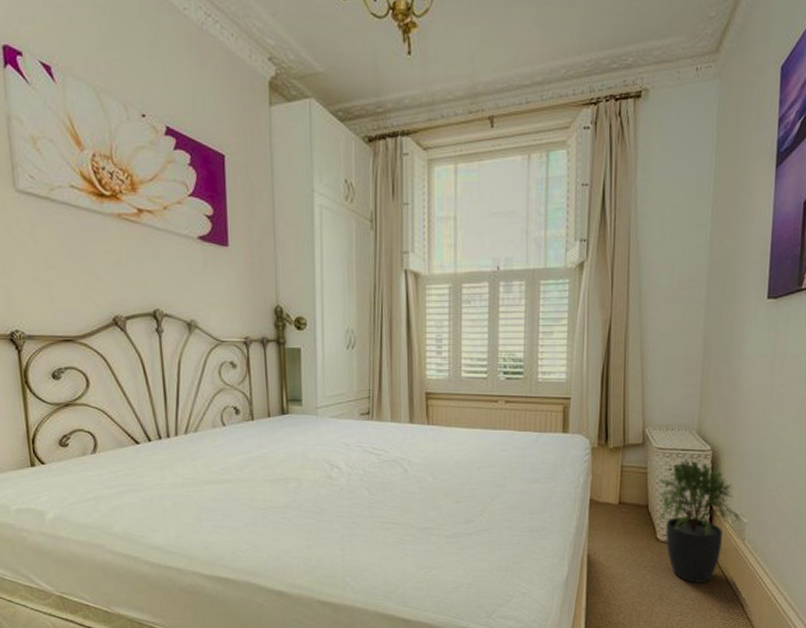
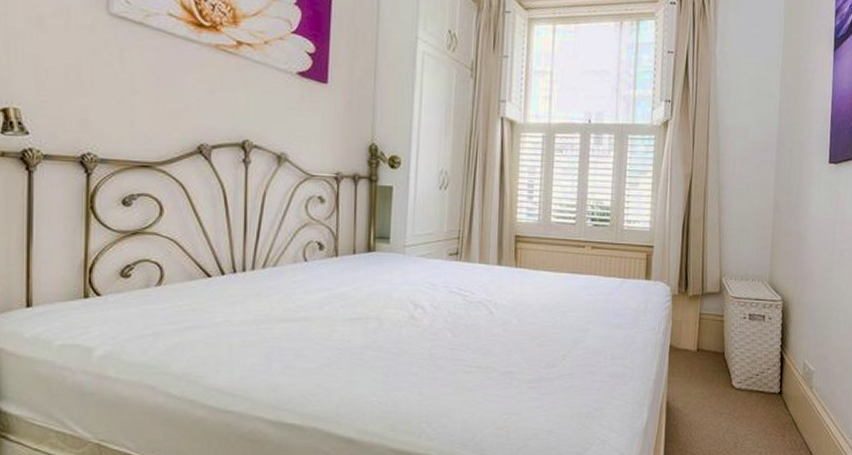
potted plant: present [658,459,745,583] -> none [733,308,812,431]

